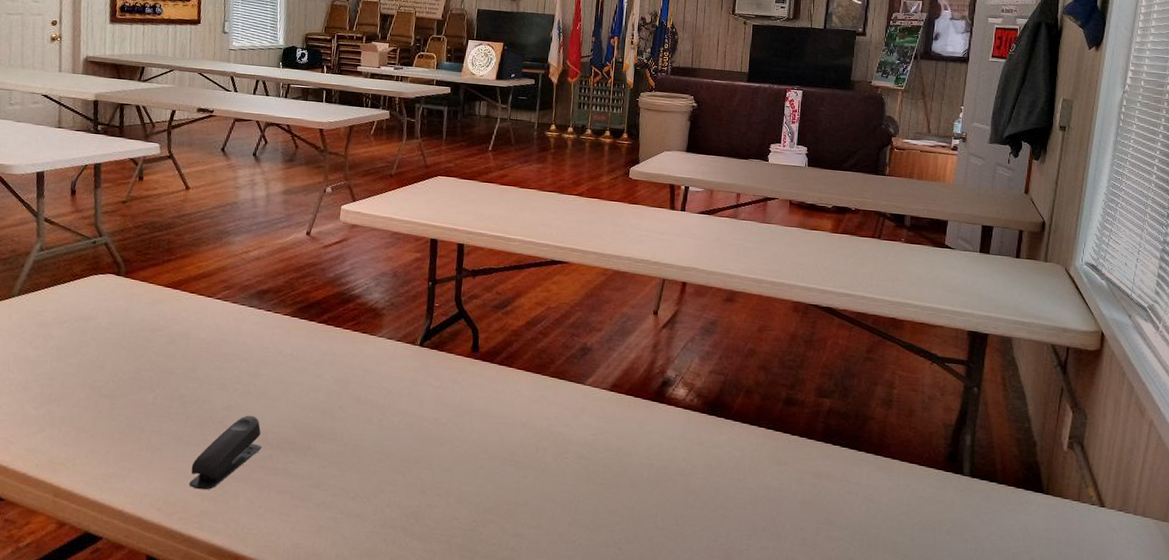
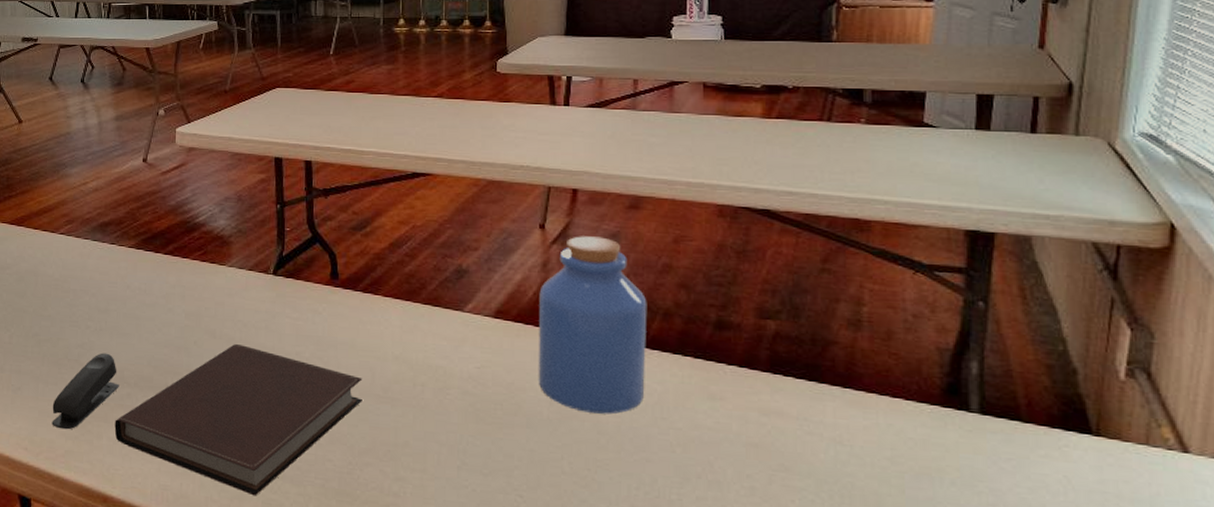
notebook: none [252,409,492,553] -> present [114,344,363,496]
jar: none [642,322,734,477] -> present [538,236,647,414]

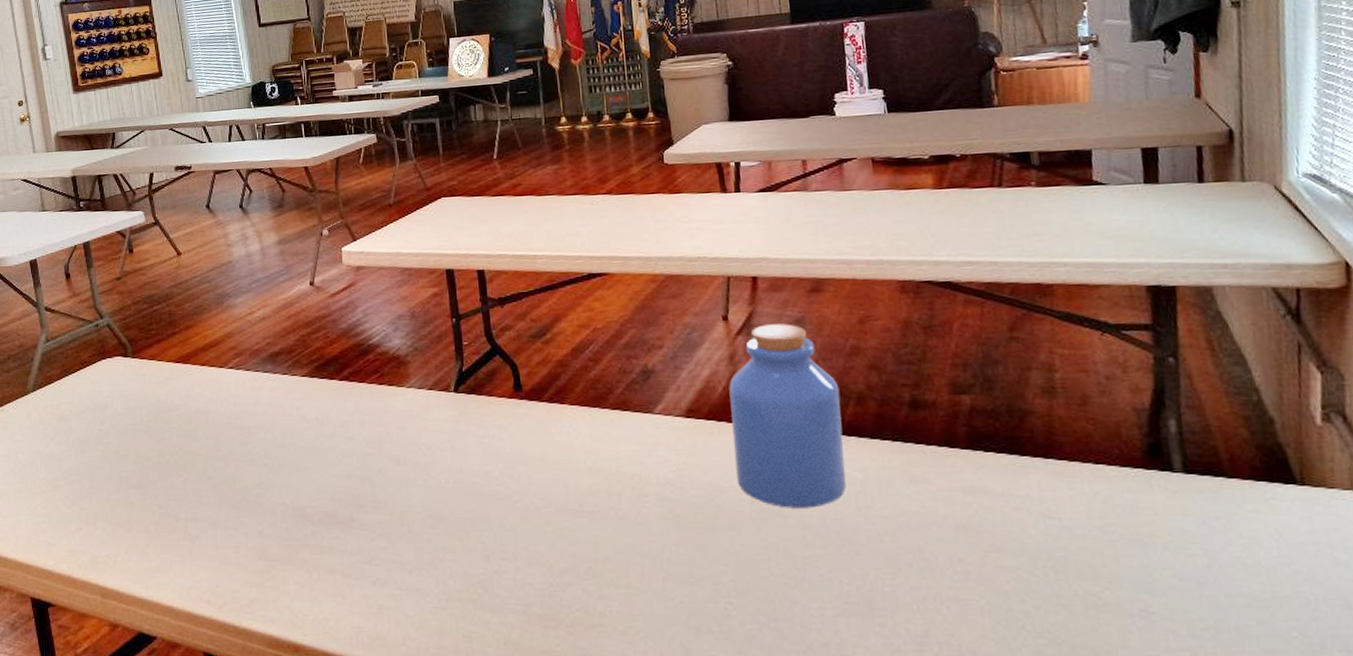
stapler: present [52,352,119,430] -> none [233,490,303,577]
notebook: present [114,344,363,496] -> none [300,469,558,630]

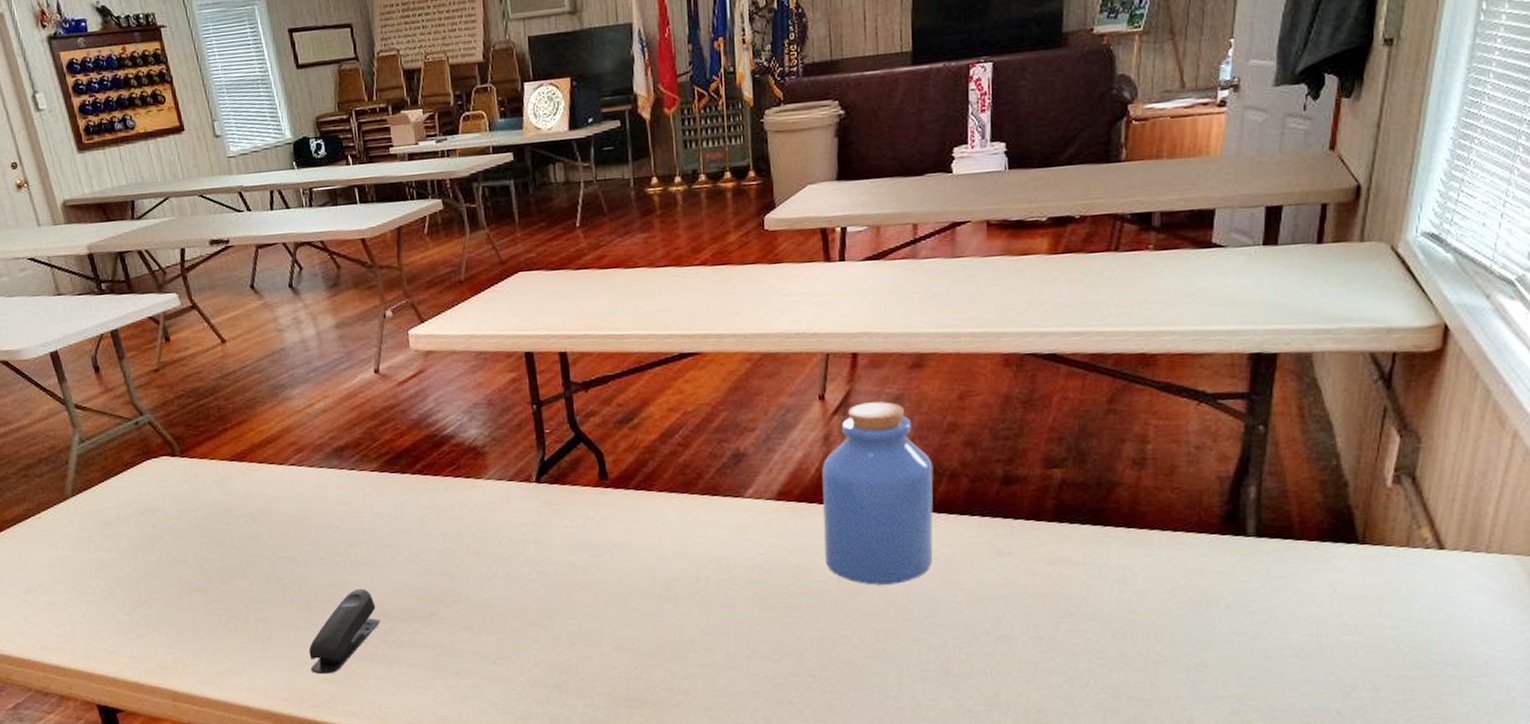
stapler: none [233,490,303,577] -> present [308,588,381,675]

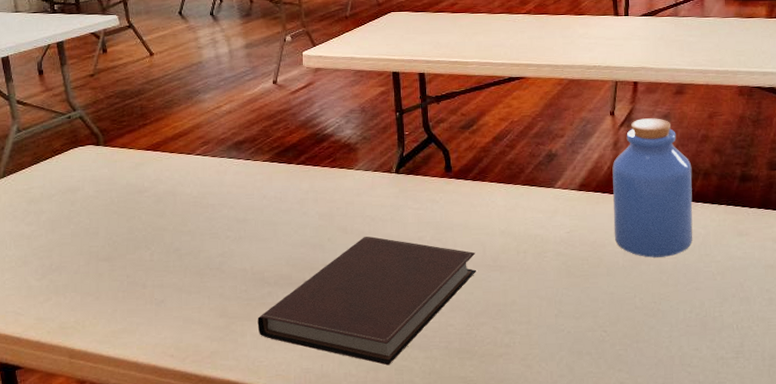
stapler: present [308,588,381,675] -> none [196,258,260,333]
notebook: none [380,561,644,714] -> present [257,236,476,366]

